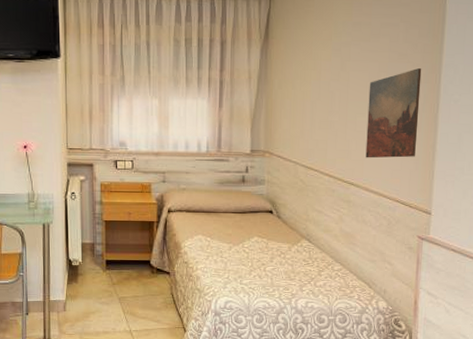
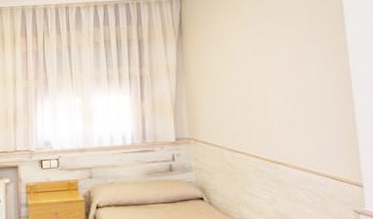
wall art: present [365,67,422,158] -> none [282,48,337,137]

